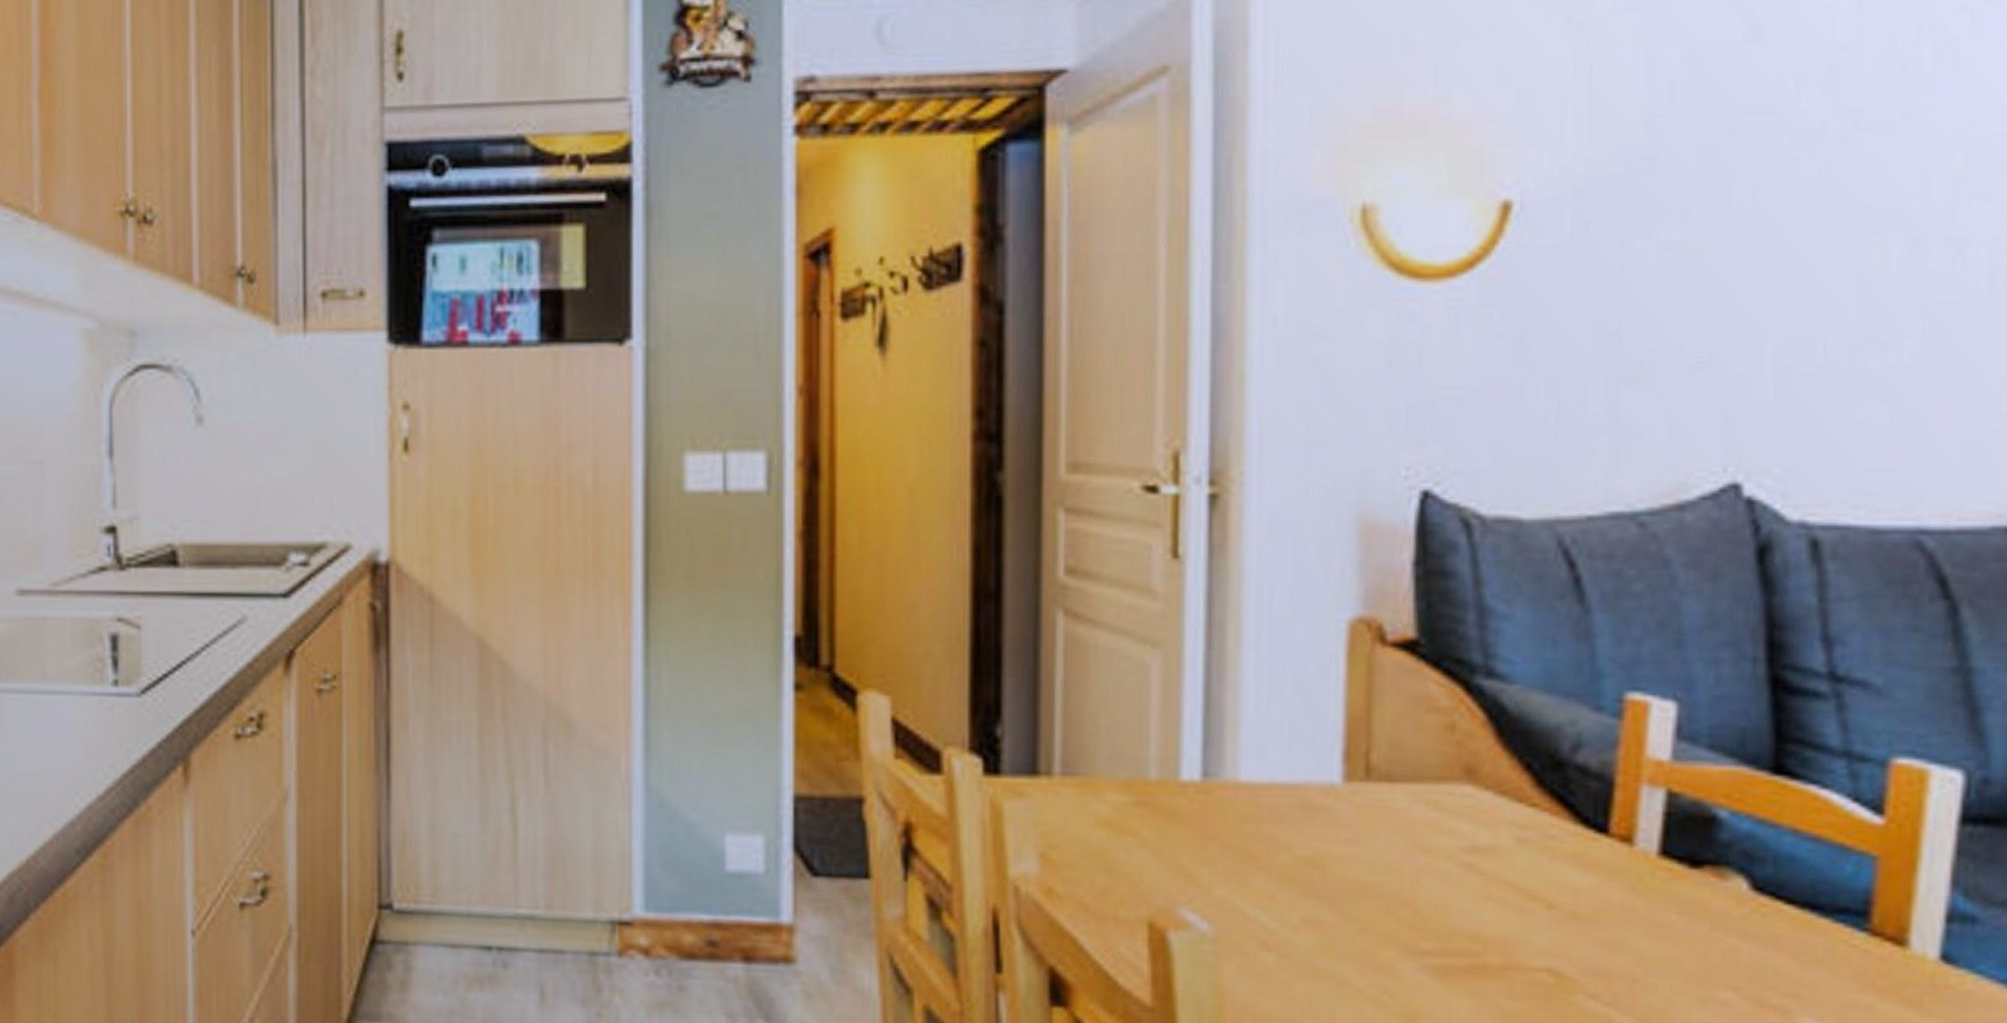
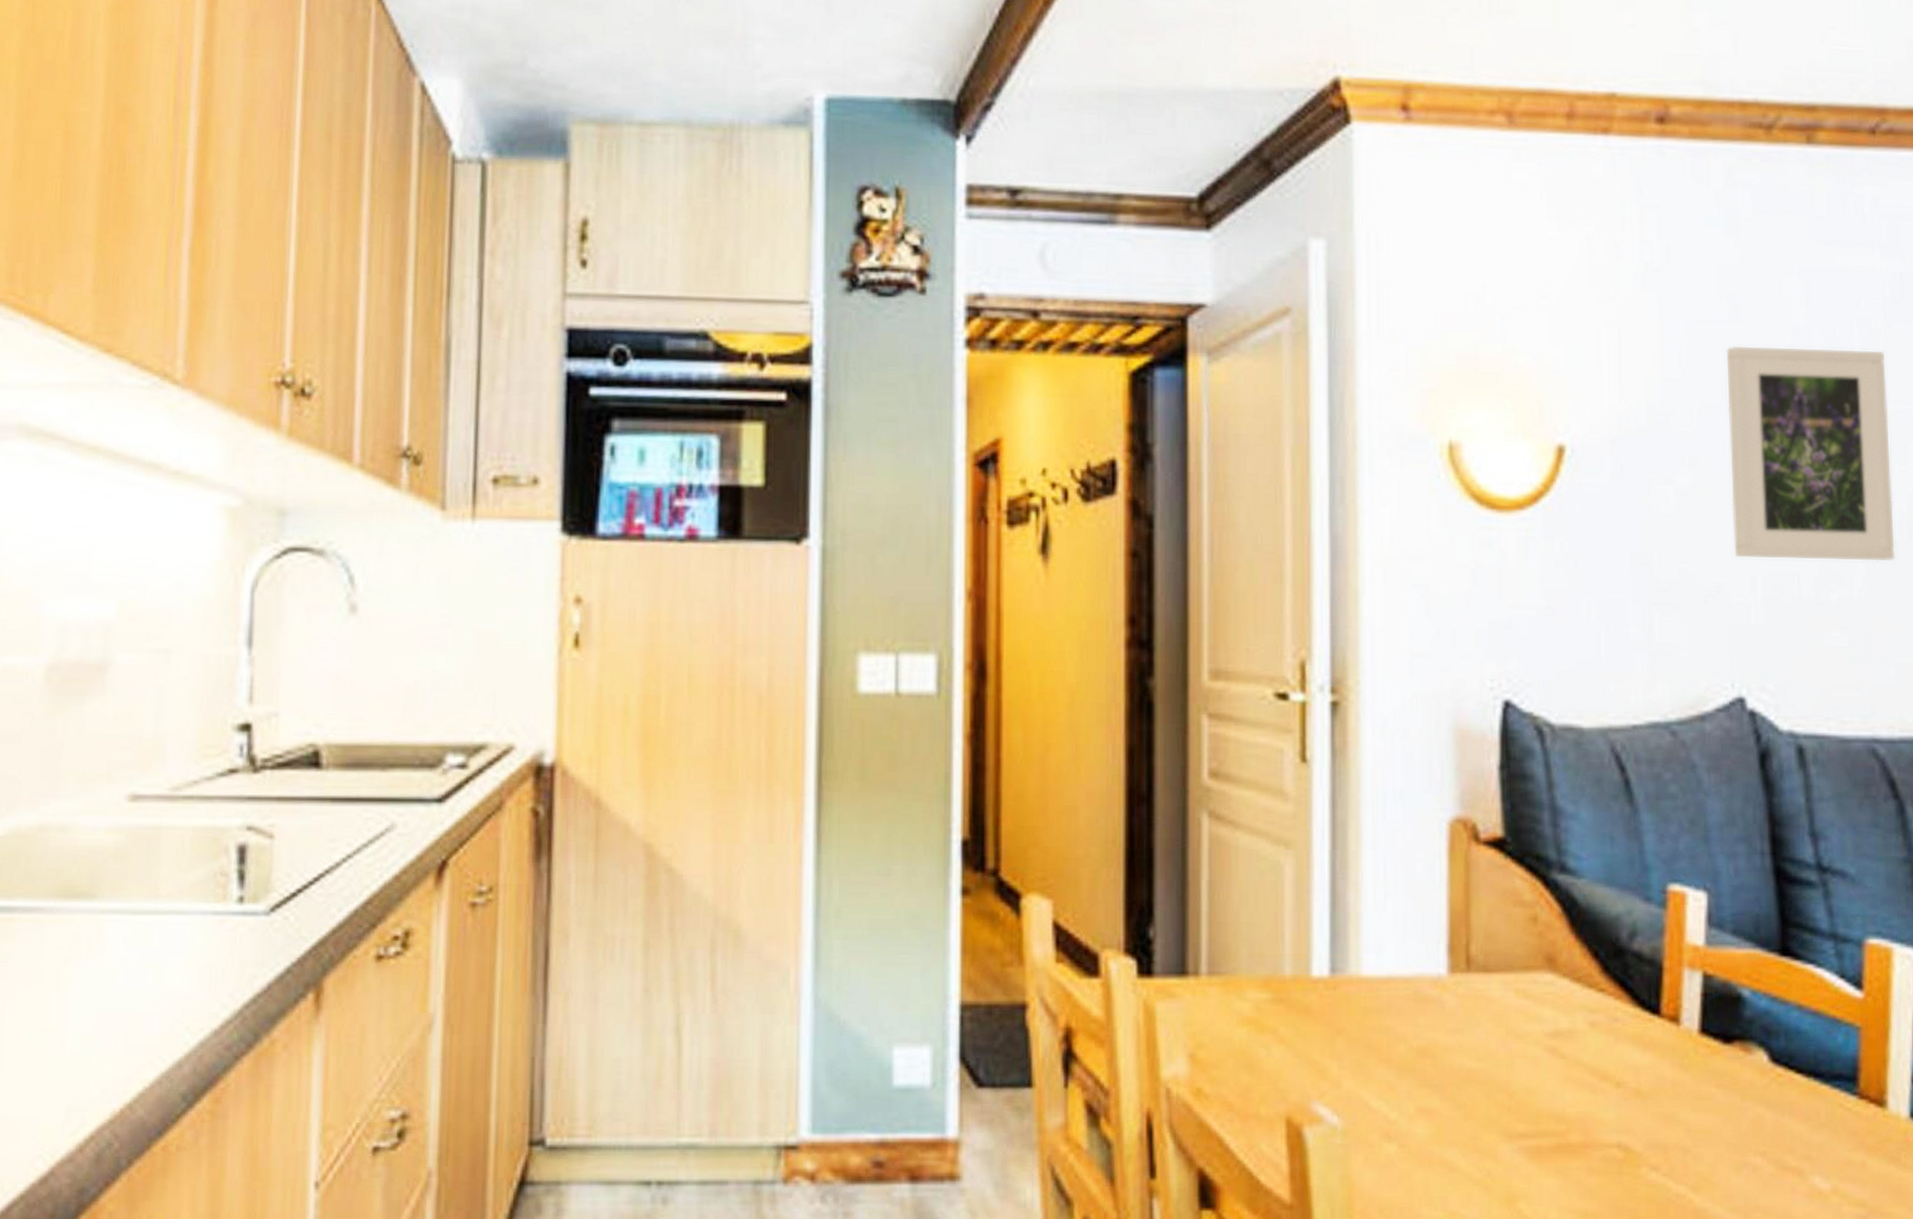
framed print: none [1735,62,1969,321] -> present [1726,345,1895,561]

